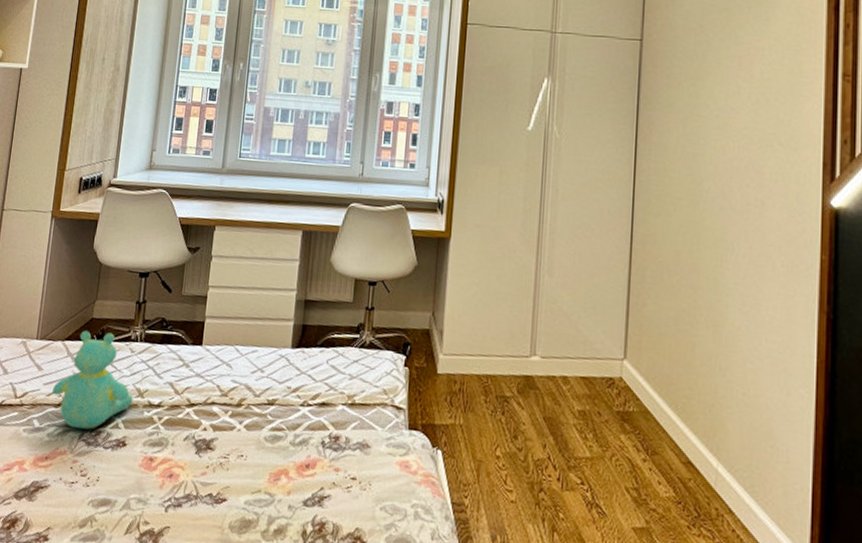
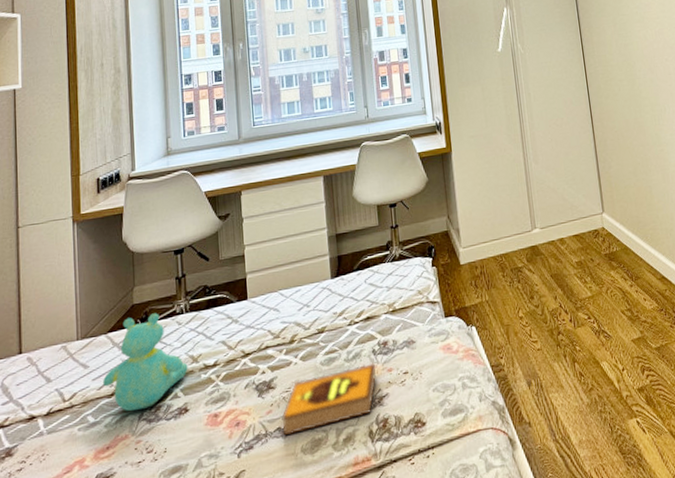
hardback book: none [213,449,322,512] -> present [280,362,376,435]

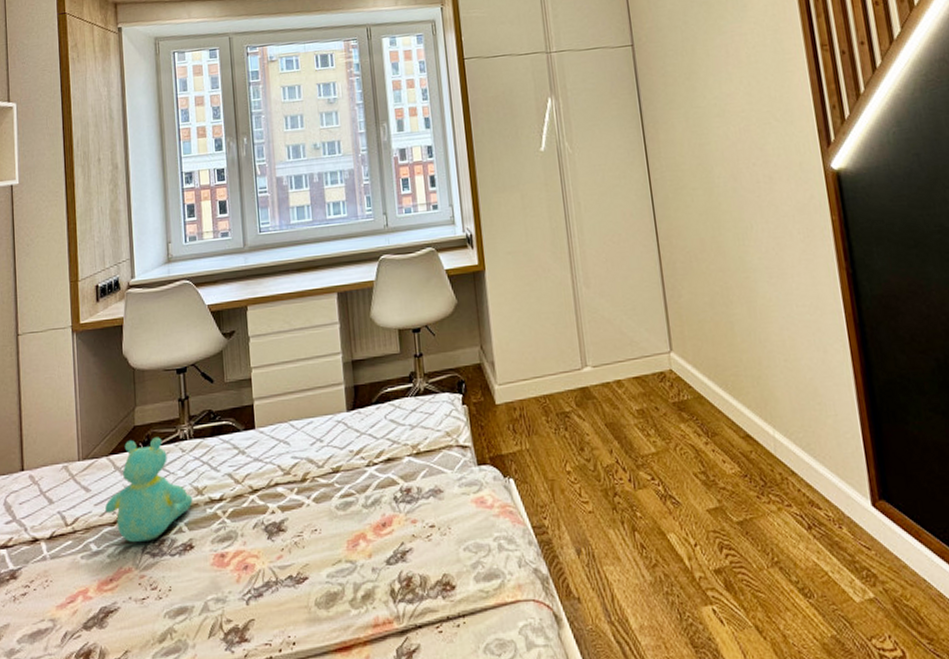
hardback book: present [280,362,376,435] -> none [292,511,399,586]

